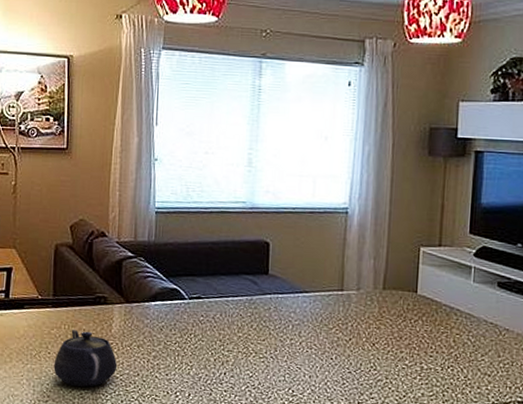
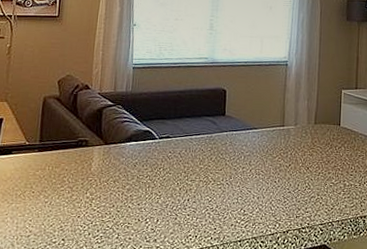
teapot: present [54,329,118,387] -> none [37,169,95,220]

